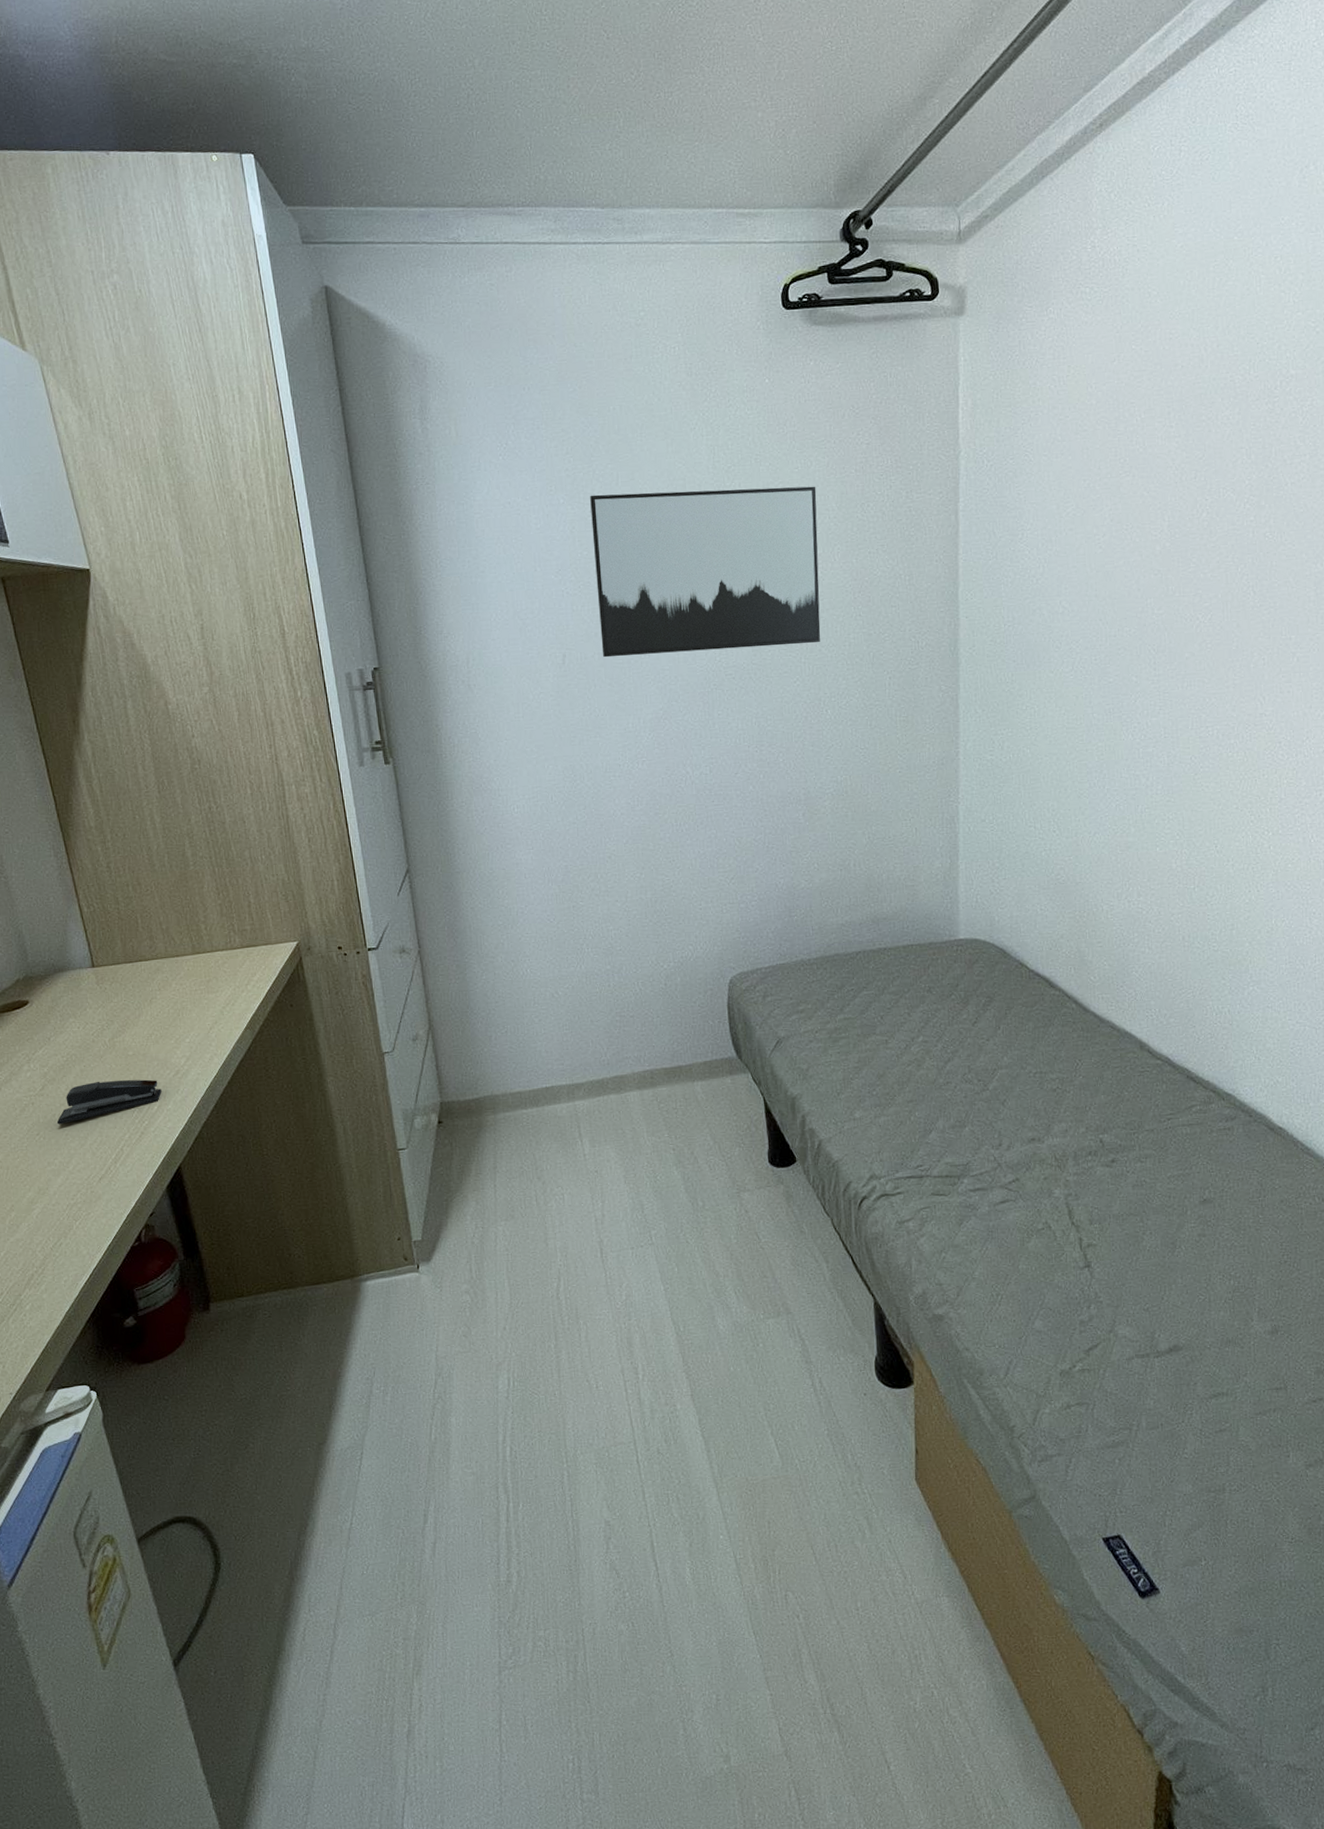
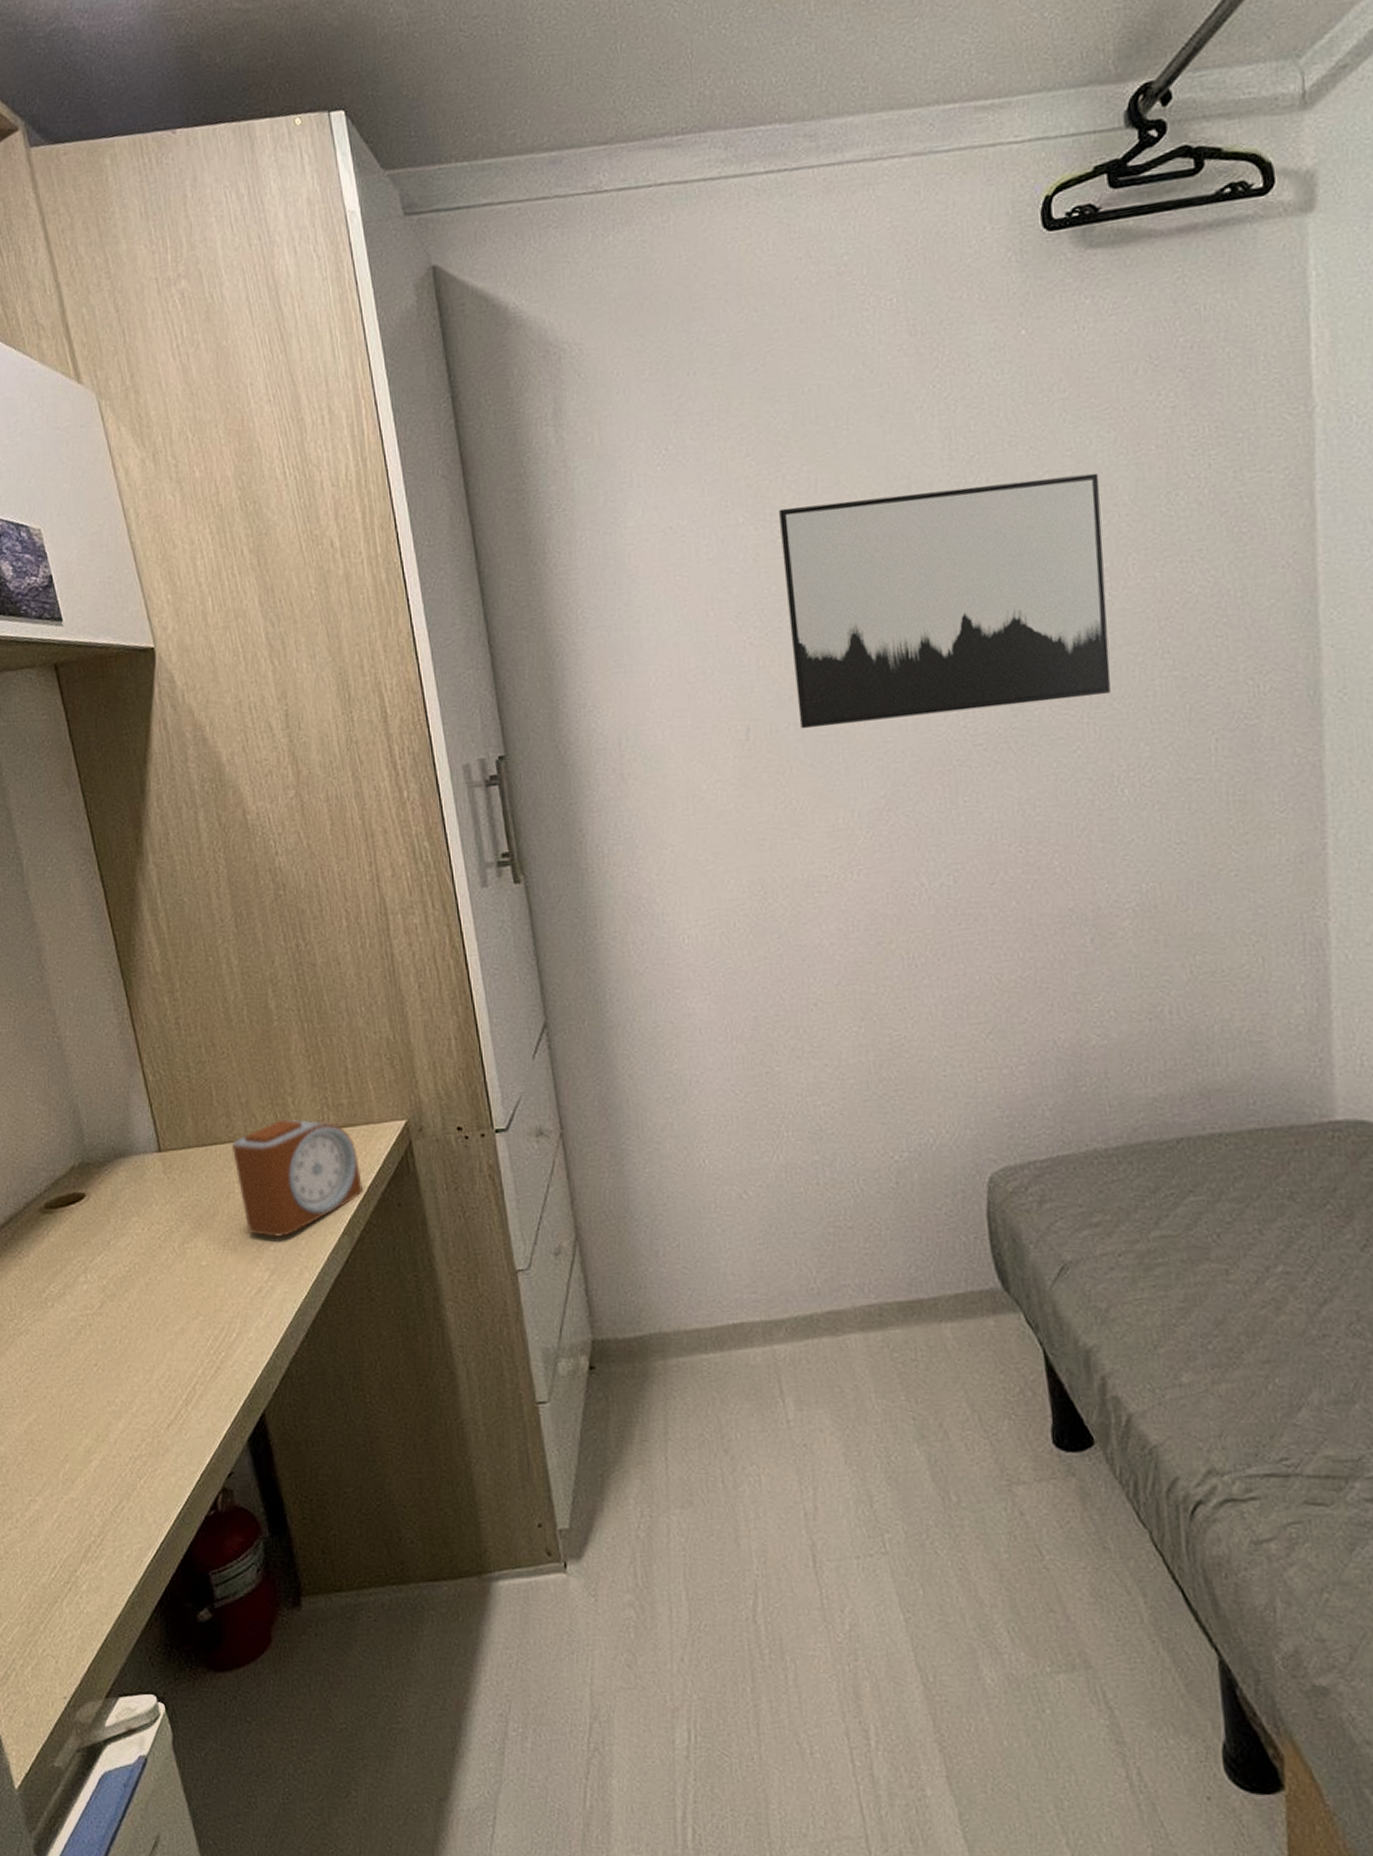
stapler: present [56,1079,162,1125] -> none [117,1298,242,1353]
alarm clock: none [154,941,262,1032] -> present [231,1119,363,1237]

